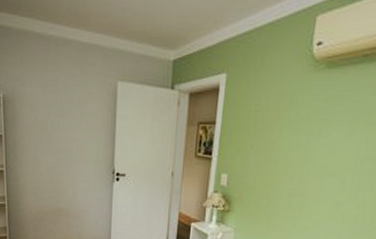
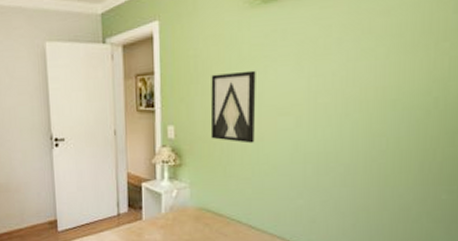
wall art: none [260,130,311,199] -> present [210,70,256,144]

